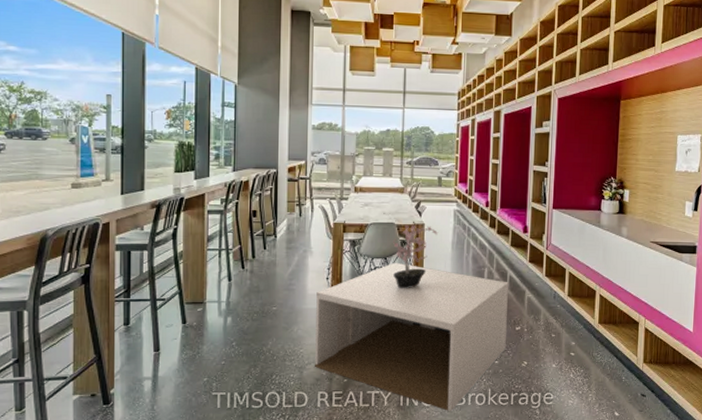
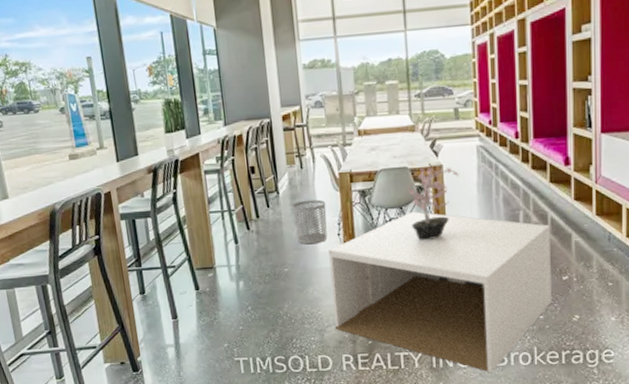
waste bin: none [288,245,319,286] -> present [292,199,327,245]

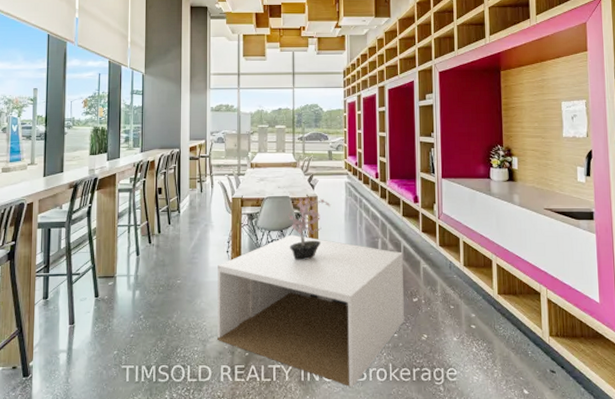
waste bin: present [292,199,327,245] -> none [190,220,219,259]

